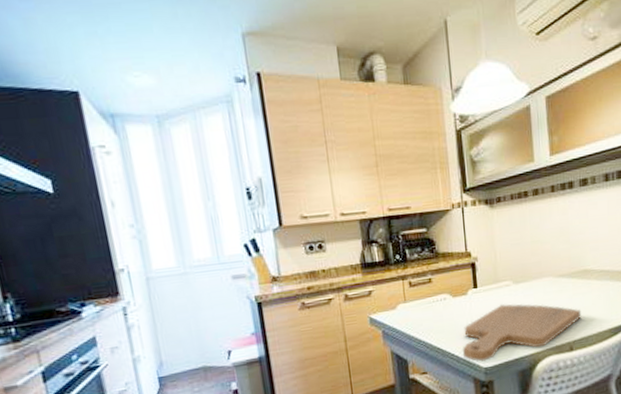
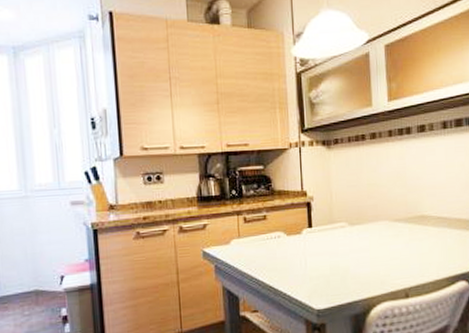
cutting board: present [462,303,582,362] -> none [294,244,418,303]

